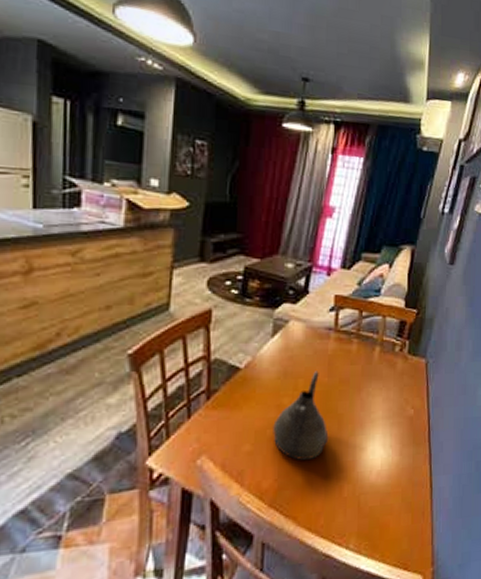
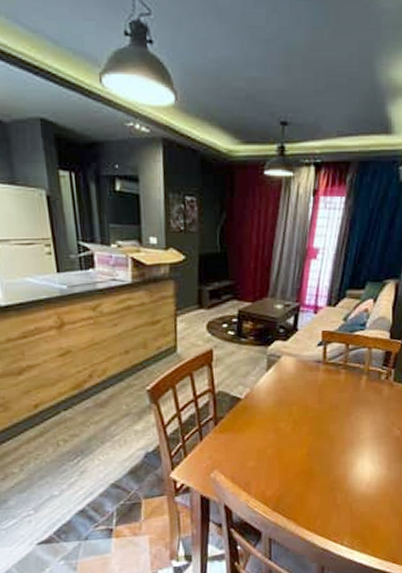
teapot: present [273,371,329,461] -> none [272,399,322,475]

